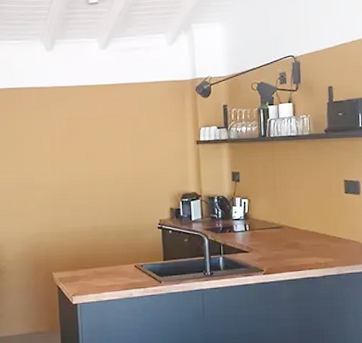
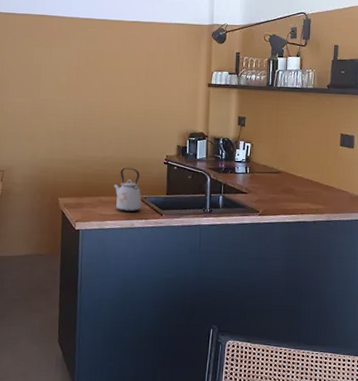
kettle: none [108,235,140,282] -> present [114,167,142,212]

